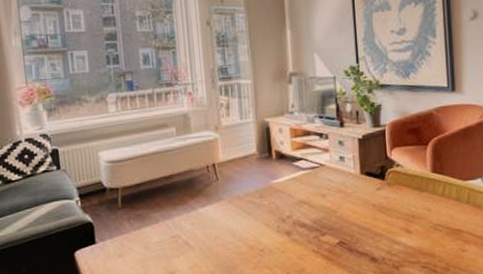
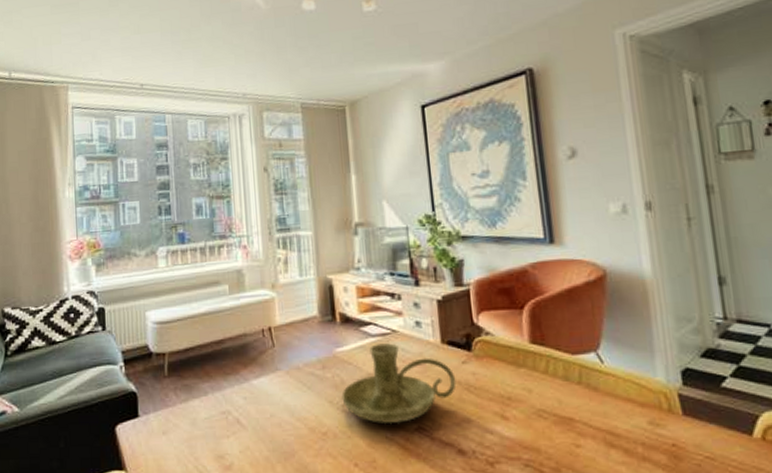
candle holder: none [276,175,372,241] -> present [341,343,457,425]

